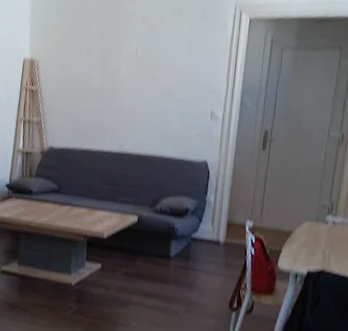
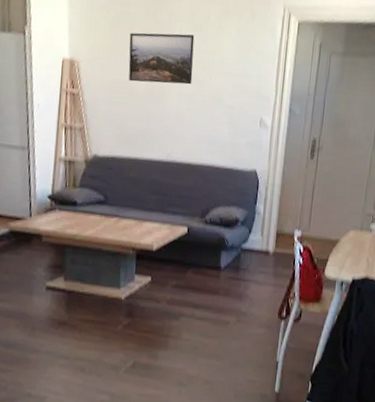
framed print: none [84,33,148,80] -> present [128,32,195,85]

